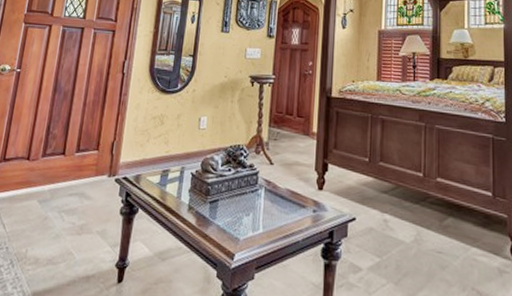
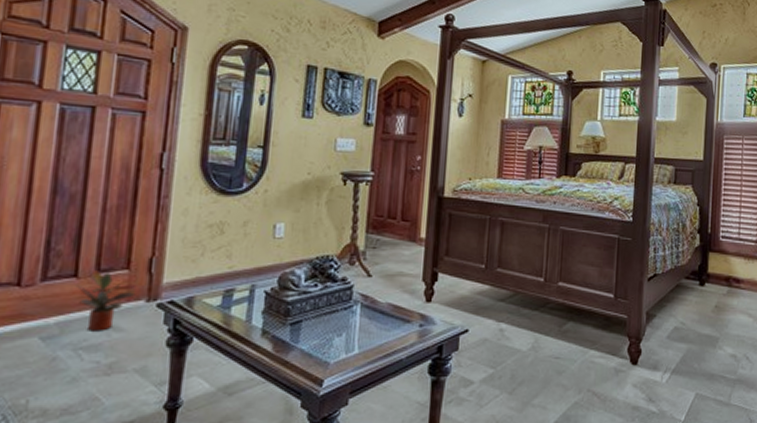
potted plant: none [64,149,102,199] -> present [77,269,136,331]

